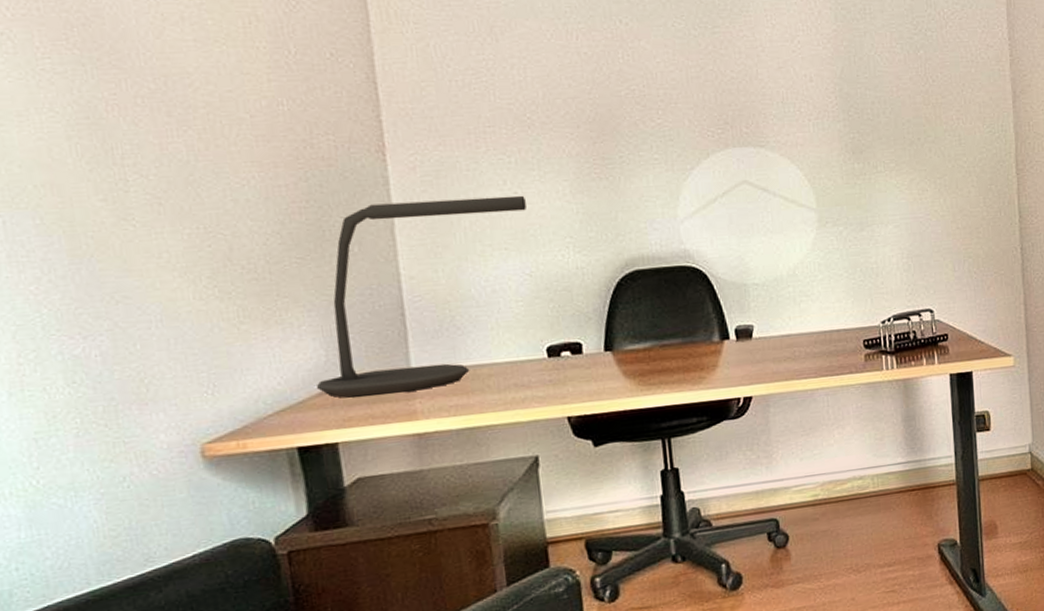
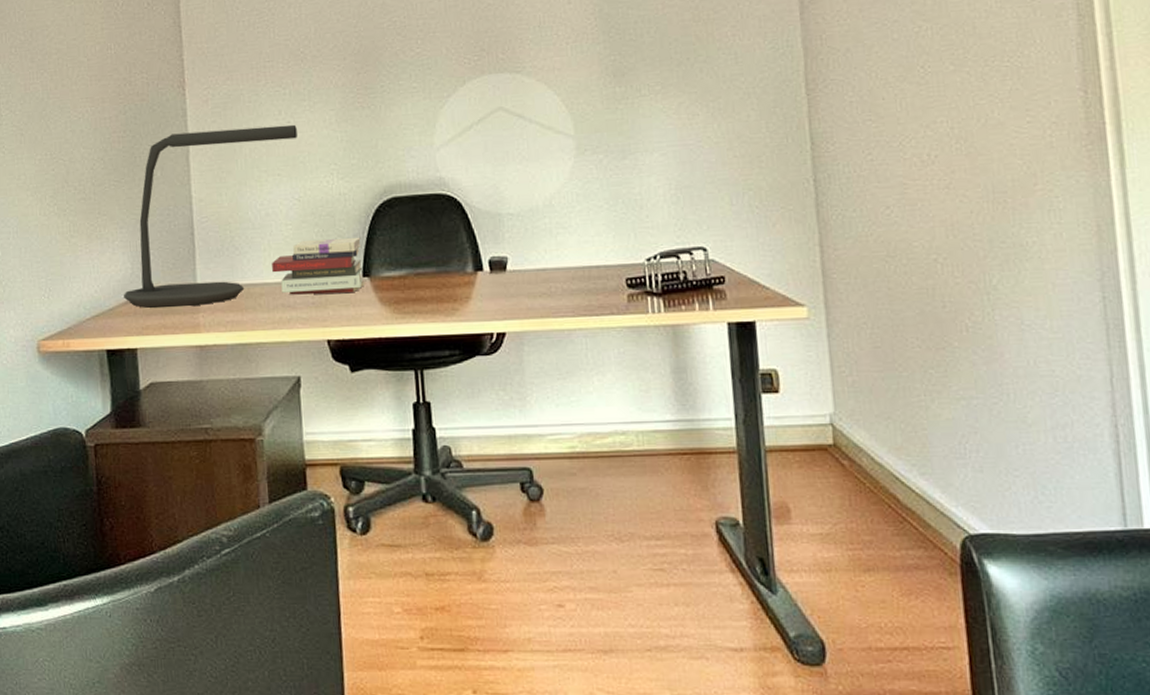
books: none [501,311,608,374] -> present [272,237,366,295]

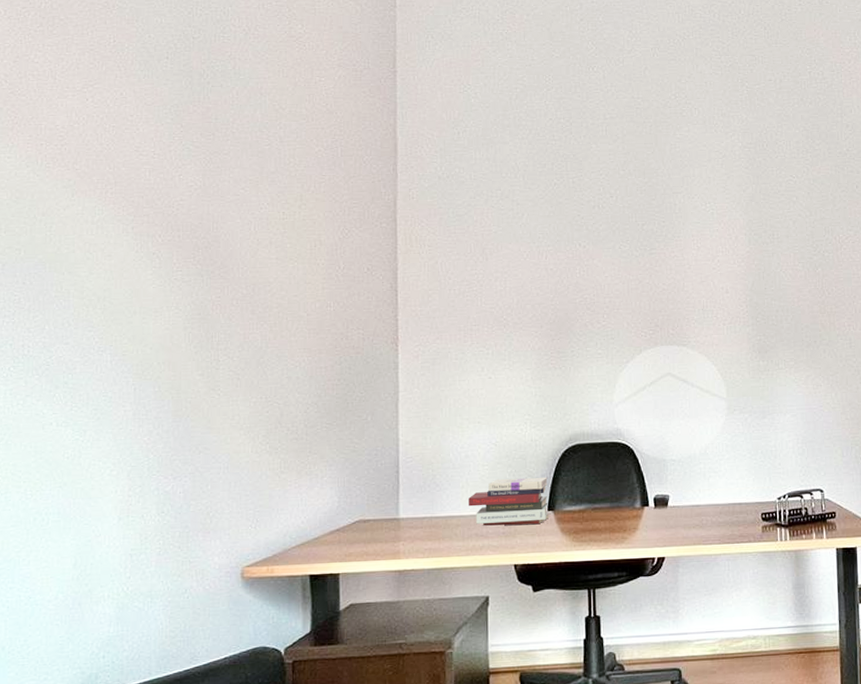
desk lamp: present [124,124,297,308] -> none [329,380,497,537]

